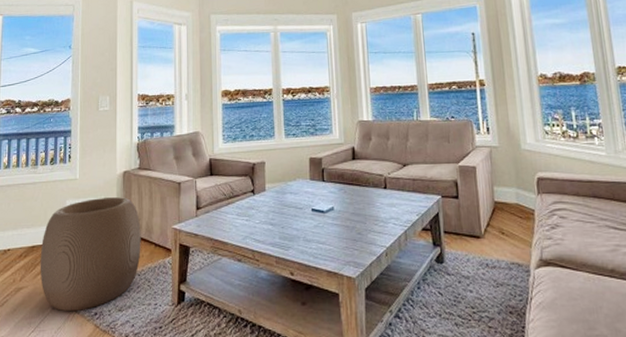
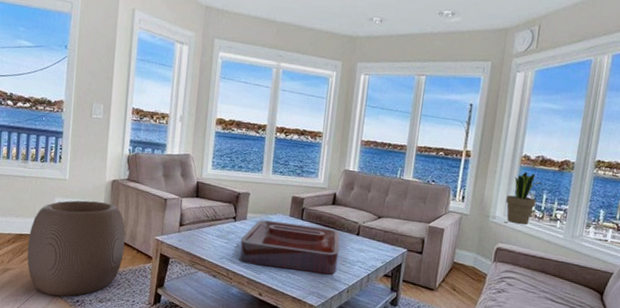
decorative tray: none [262,186,370,241] -> present [239,220,340,275]
potted plant: none [533,90,568,149] -> present [506,171,543,226]

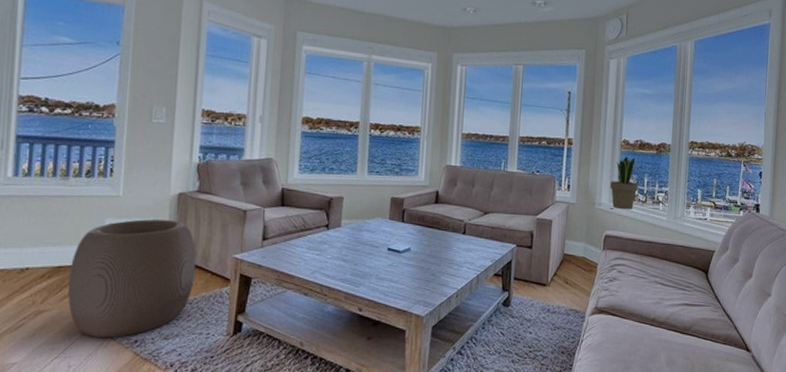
decorative tray: present [239,220,340,275] -> none [334,226,445,280]

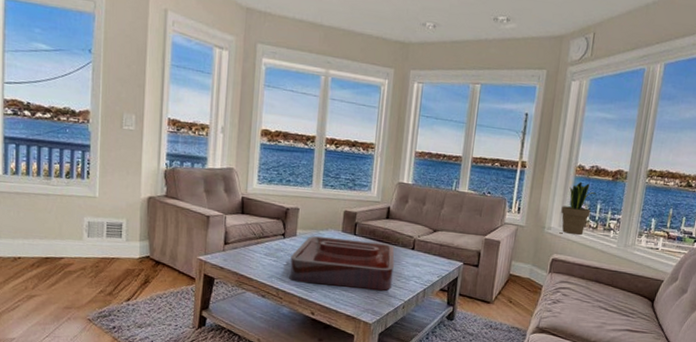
pouf: present [67,219,197,337] -> none [54,219,165,323]
decorative tray: none [334,226,445,280] -> present [289,236,395,291]

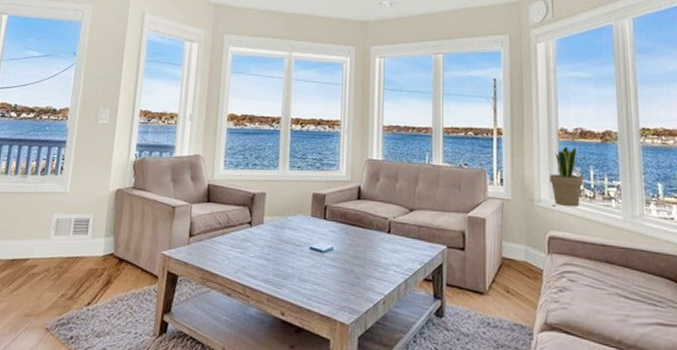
decorative tray: present [289,236,395,291] -> none [256,223,370,284]

